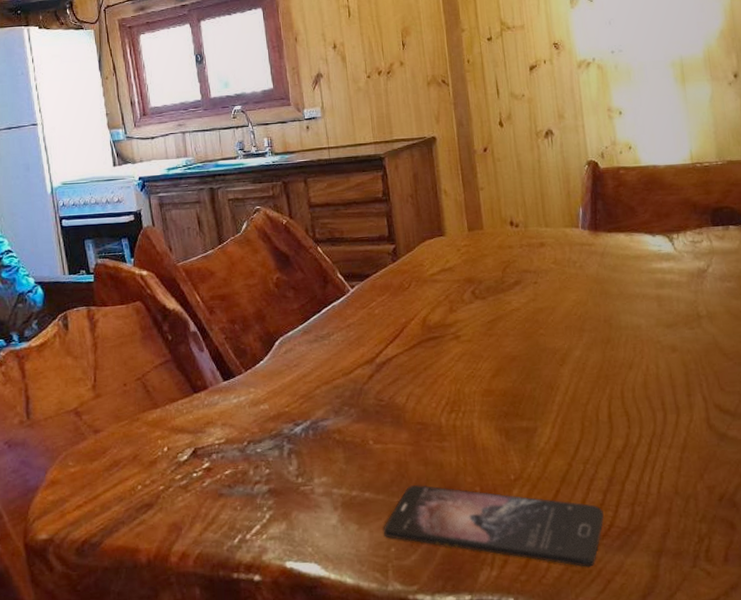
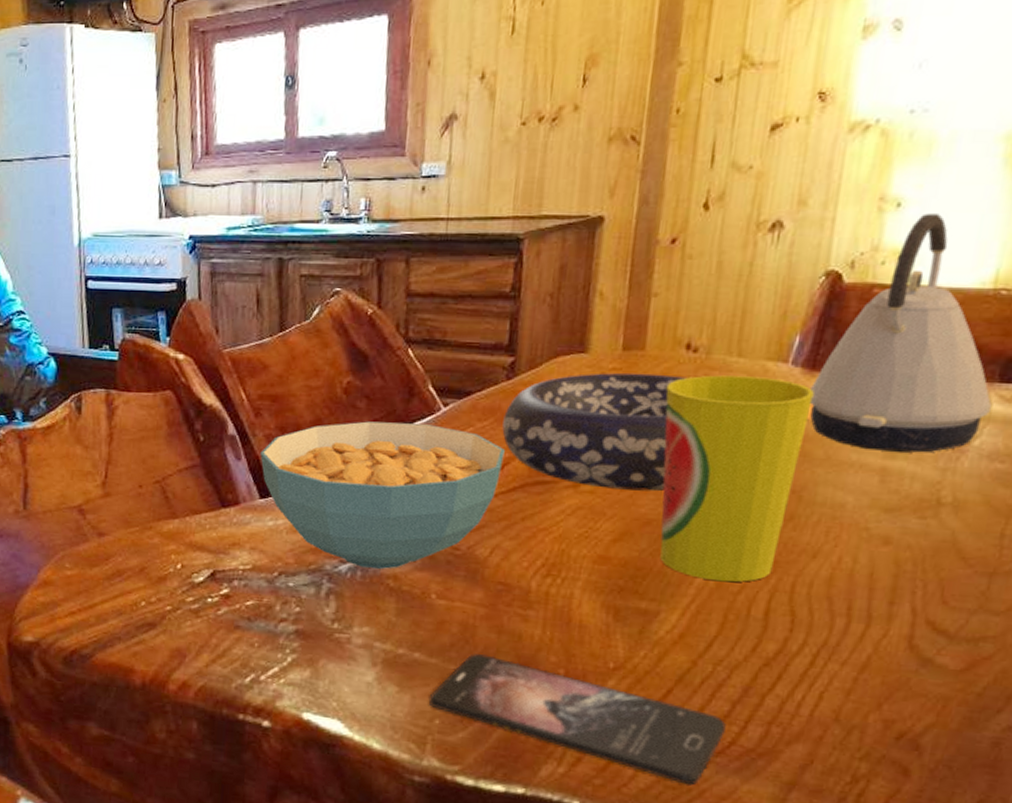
cereal bowl: none [218,304,402,427] -> present [260,421,505,569]
decorative bowl: none [396,245,519,337] -> present [502,372,687,492]
cup: none [503,239,606,397] -> present [660,375,814,582]
kettle: none [598,117,712,284] -> present [810,214,992,453]

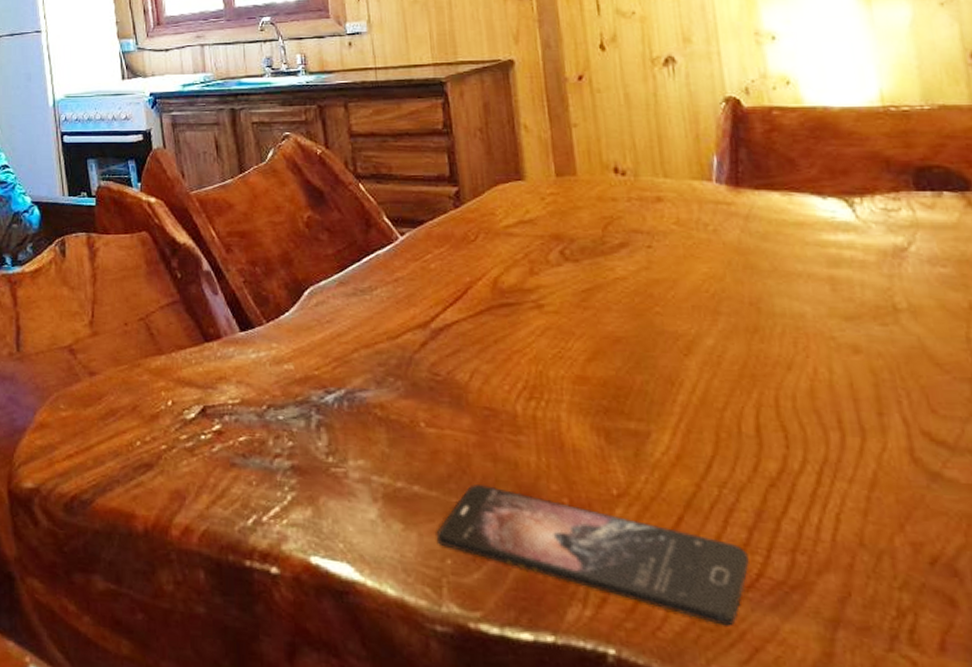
cereal bowl: present [260,421,505,569] -> none [235,252,466,398]
decorative bowl: present [502,372,687,492] -> none [458,197,626,309]
cup: present [660,375,814,582] -> none [604,195,752,398]
kettle: present [810,214,992,453] -> none [740,44,916,261]

